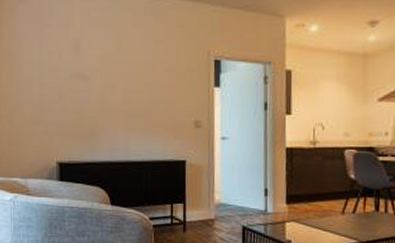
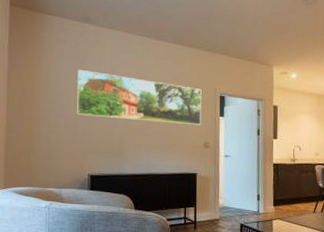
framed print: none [42,34,192,99] -> present [77,69,202,126]

